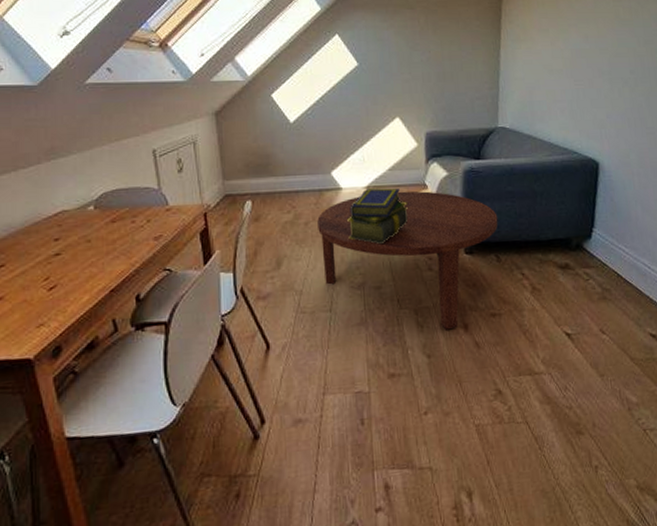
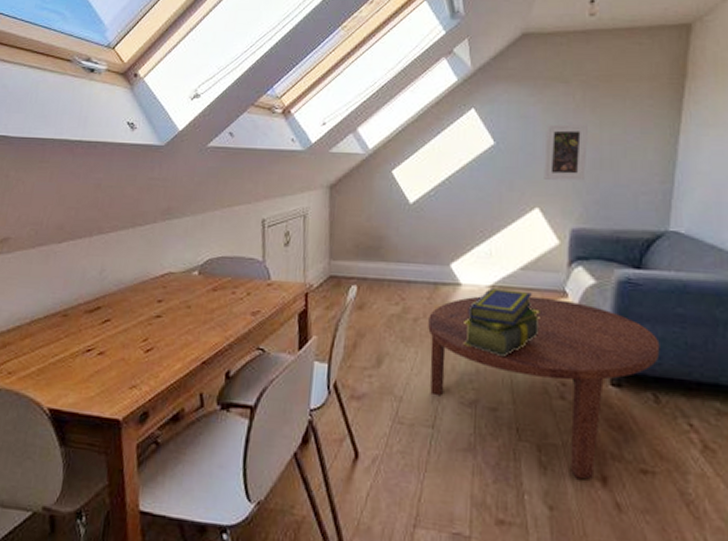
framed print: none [399,43,433,93] -> present [544,123,588,181]

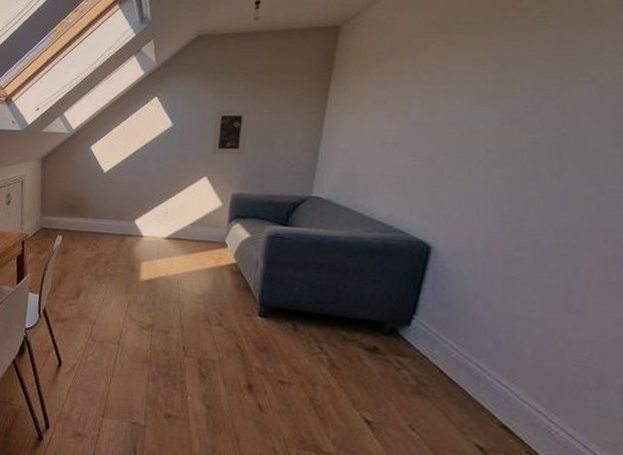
coffee table: present [428,296,660,480] -> none [116,245,300,387]
stack of books: present [463,287,540,358] -> none [143,238,205,293]

